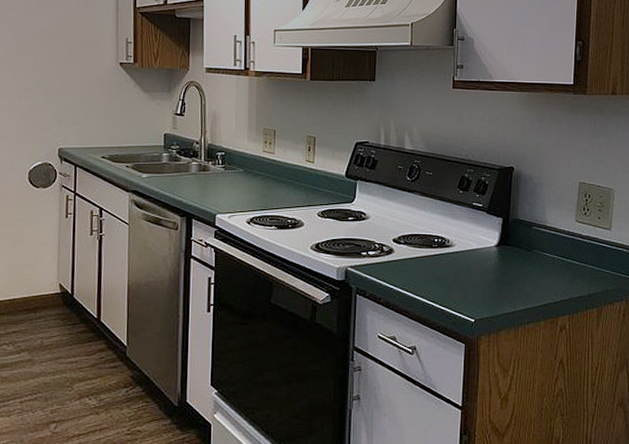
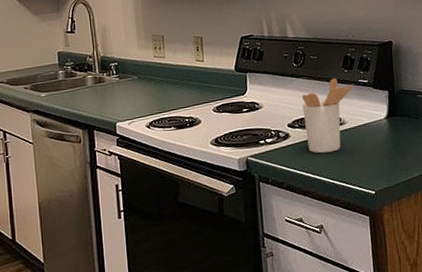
utensil holder: none [410,198,467,274] -> present [302,78,354,154]

